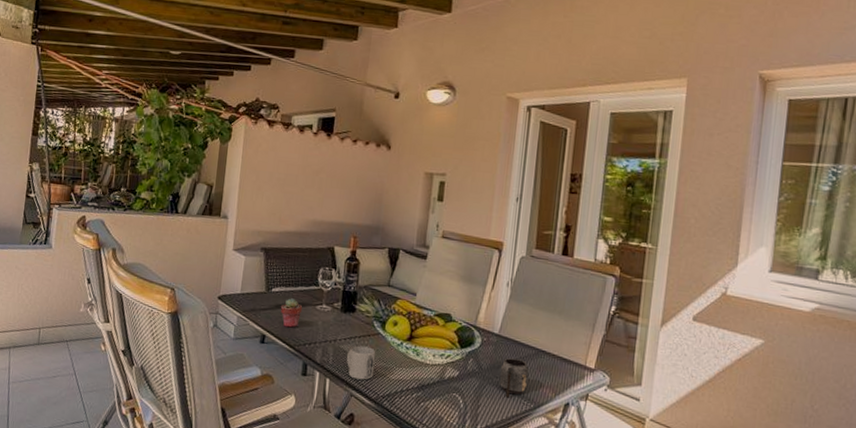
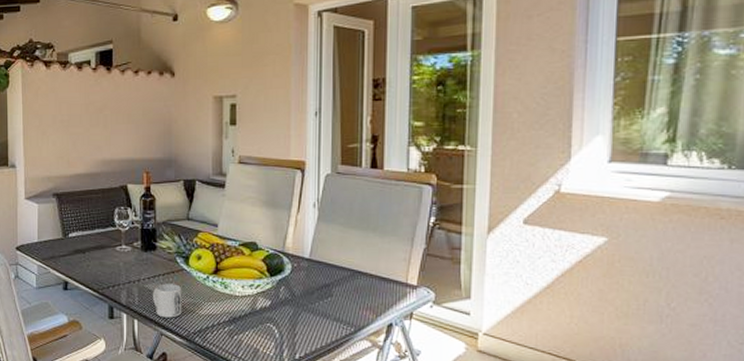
potted succulent: present [280,298,303,328] -> none [79,242,102,272]
mug: present [500,358,529,398] -> none [316,282,346,324]

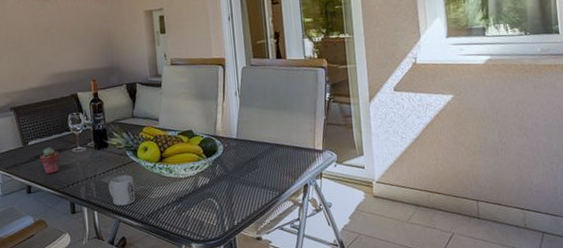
potted succulent: none [79,242,102,272] -> present [39,147,60,174]

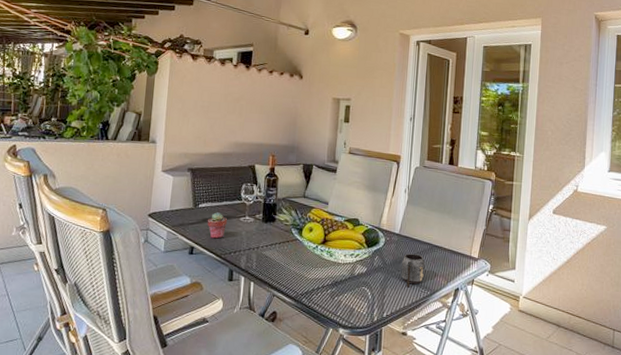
mug: present [108,175,136,206] -> none [269,251,294,281]
mug: none [245,156,270,192] -> present [401,254,425,288]

